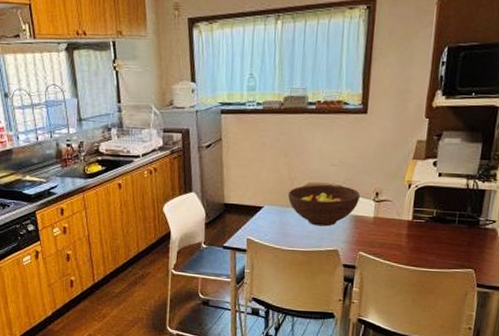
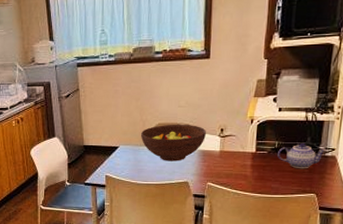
teapot: none [435,213,488,241] -> present [277,143,327,168]

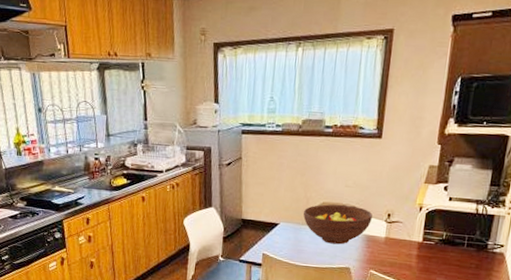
teapot: present [277,143,327,168] -> none [444,237,496,264]

